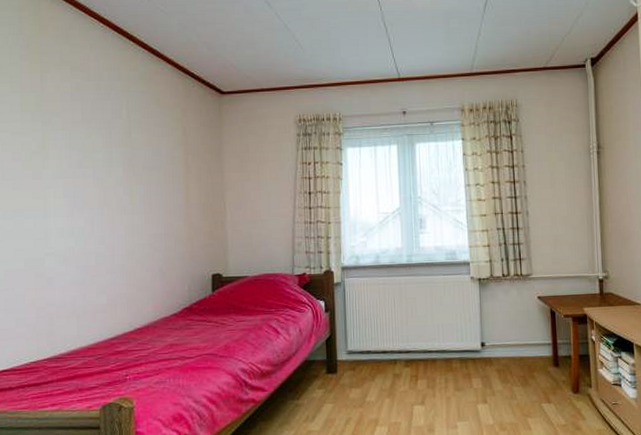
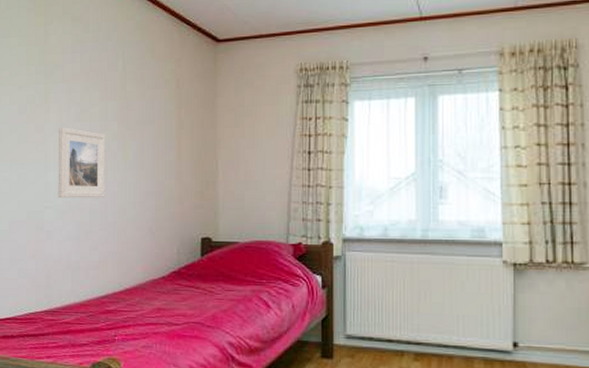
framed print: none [59,174,112,245] -> present [58,127,105,199]

